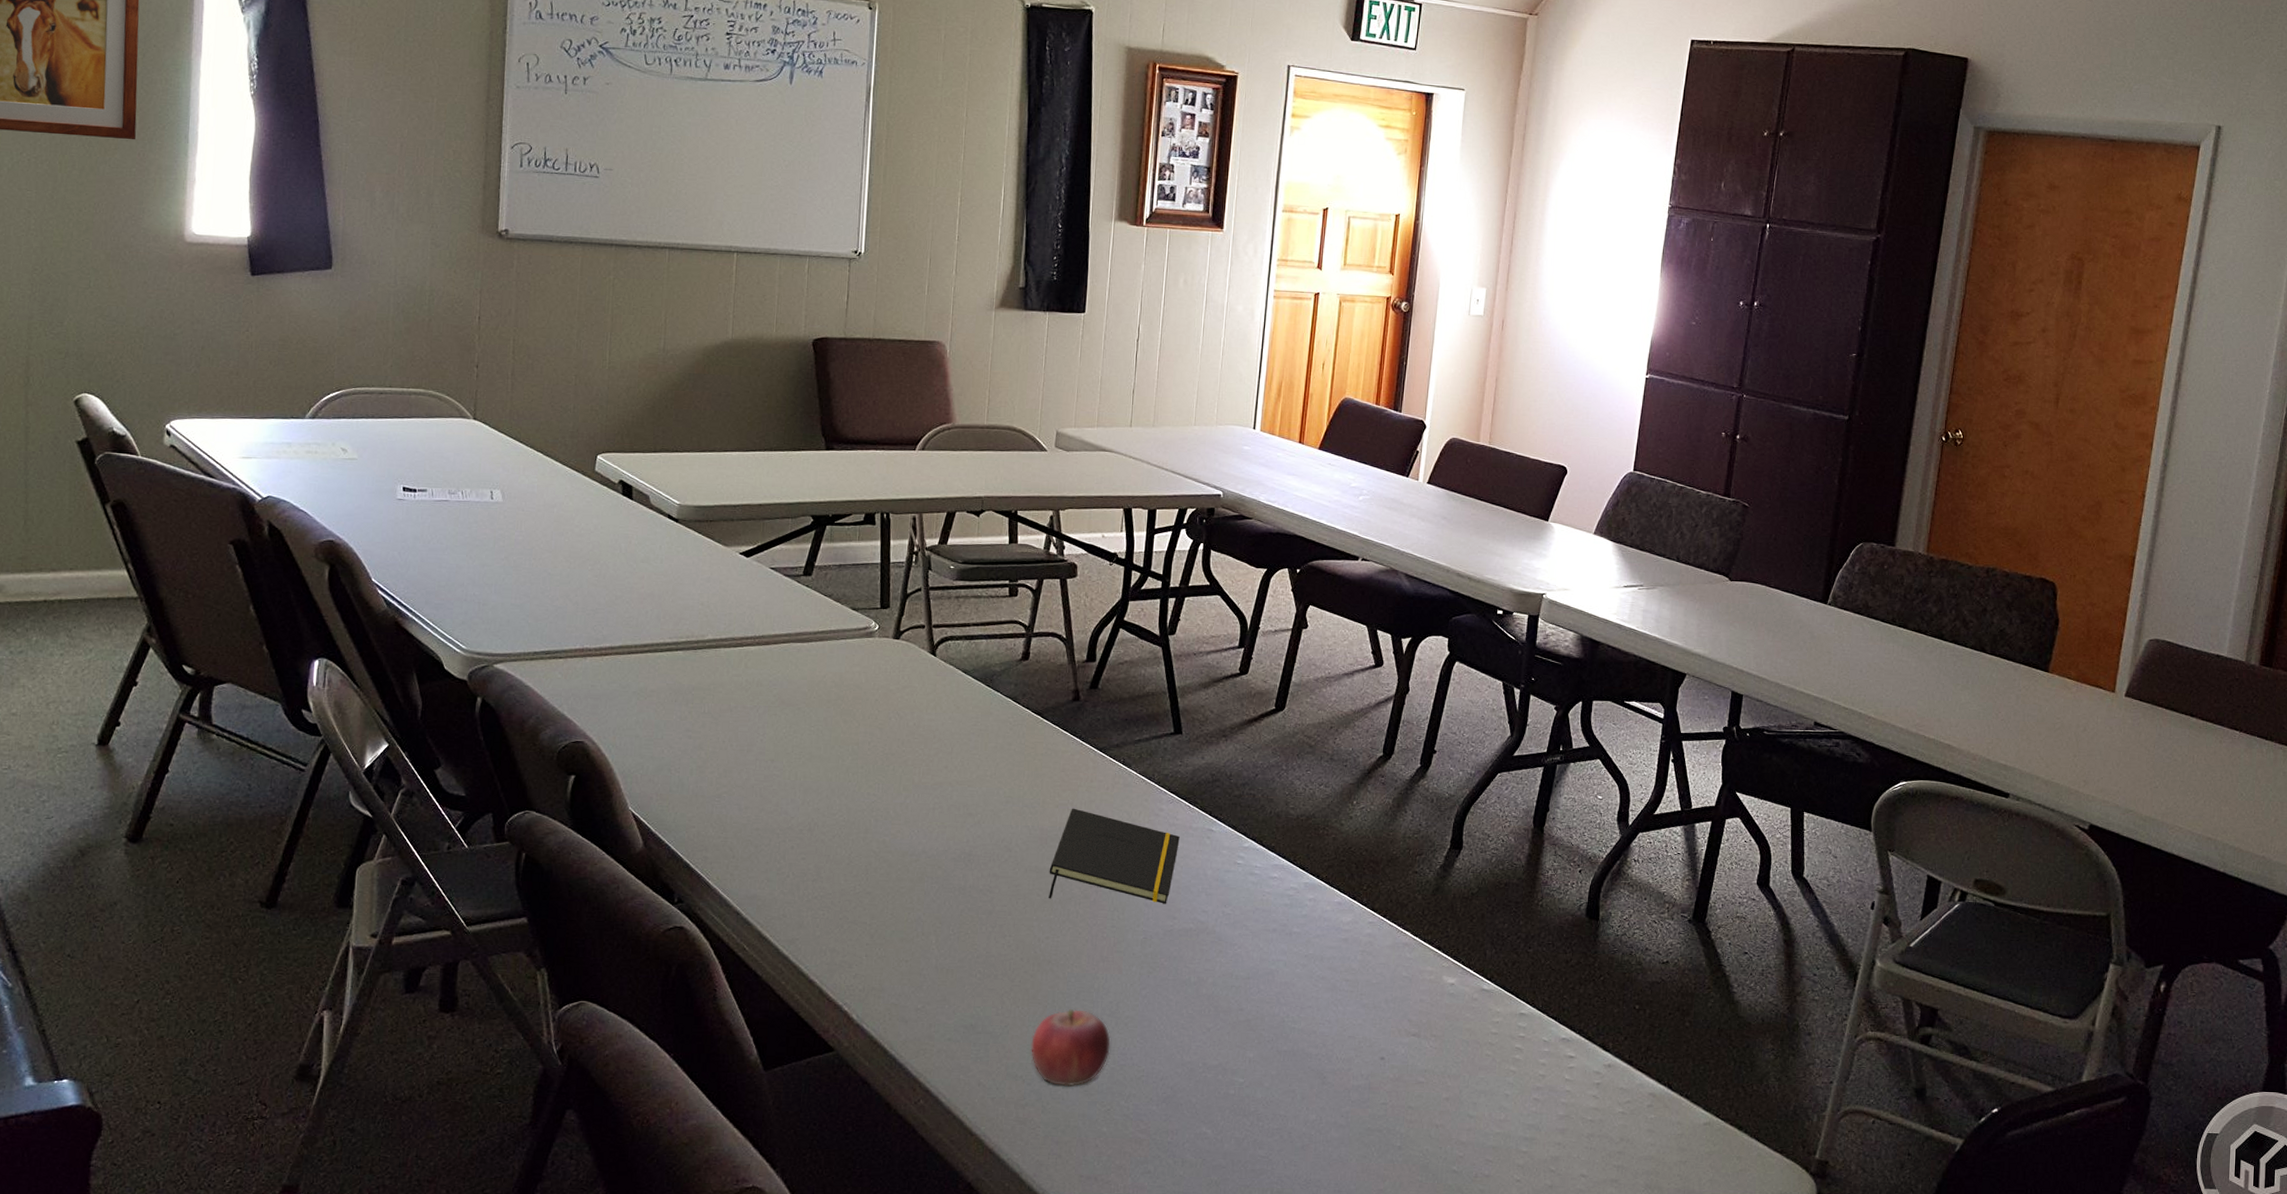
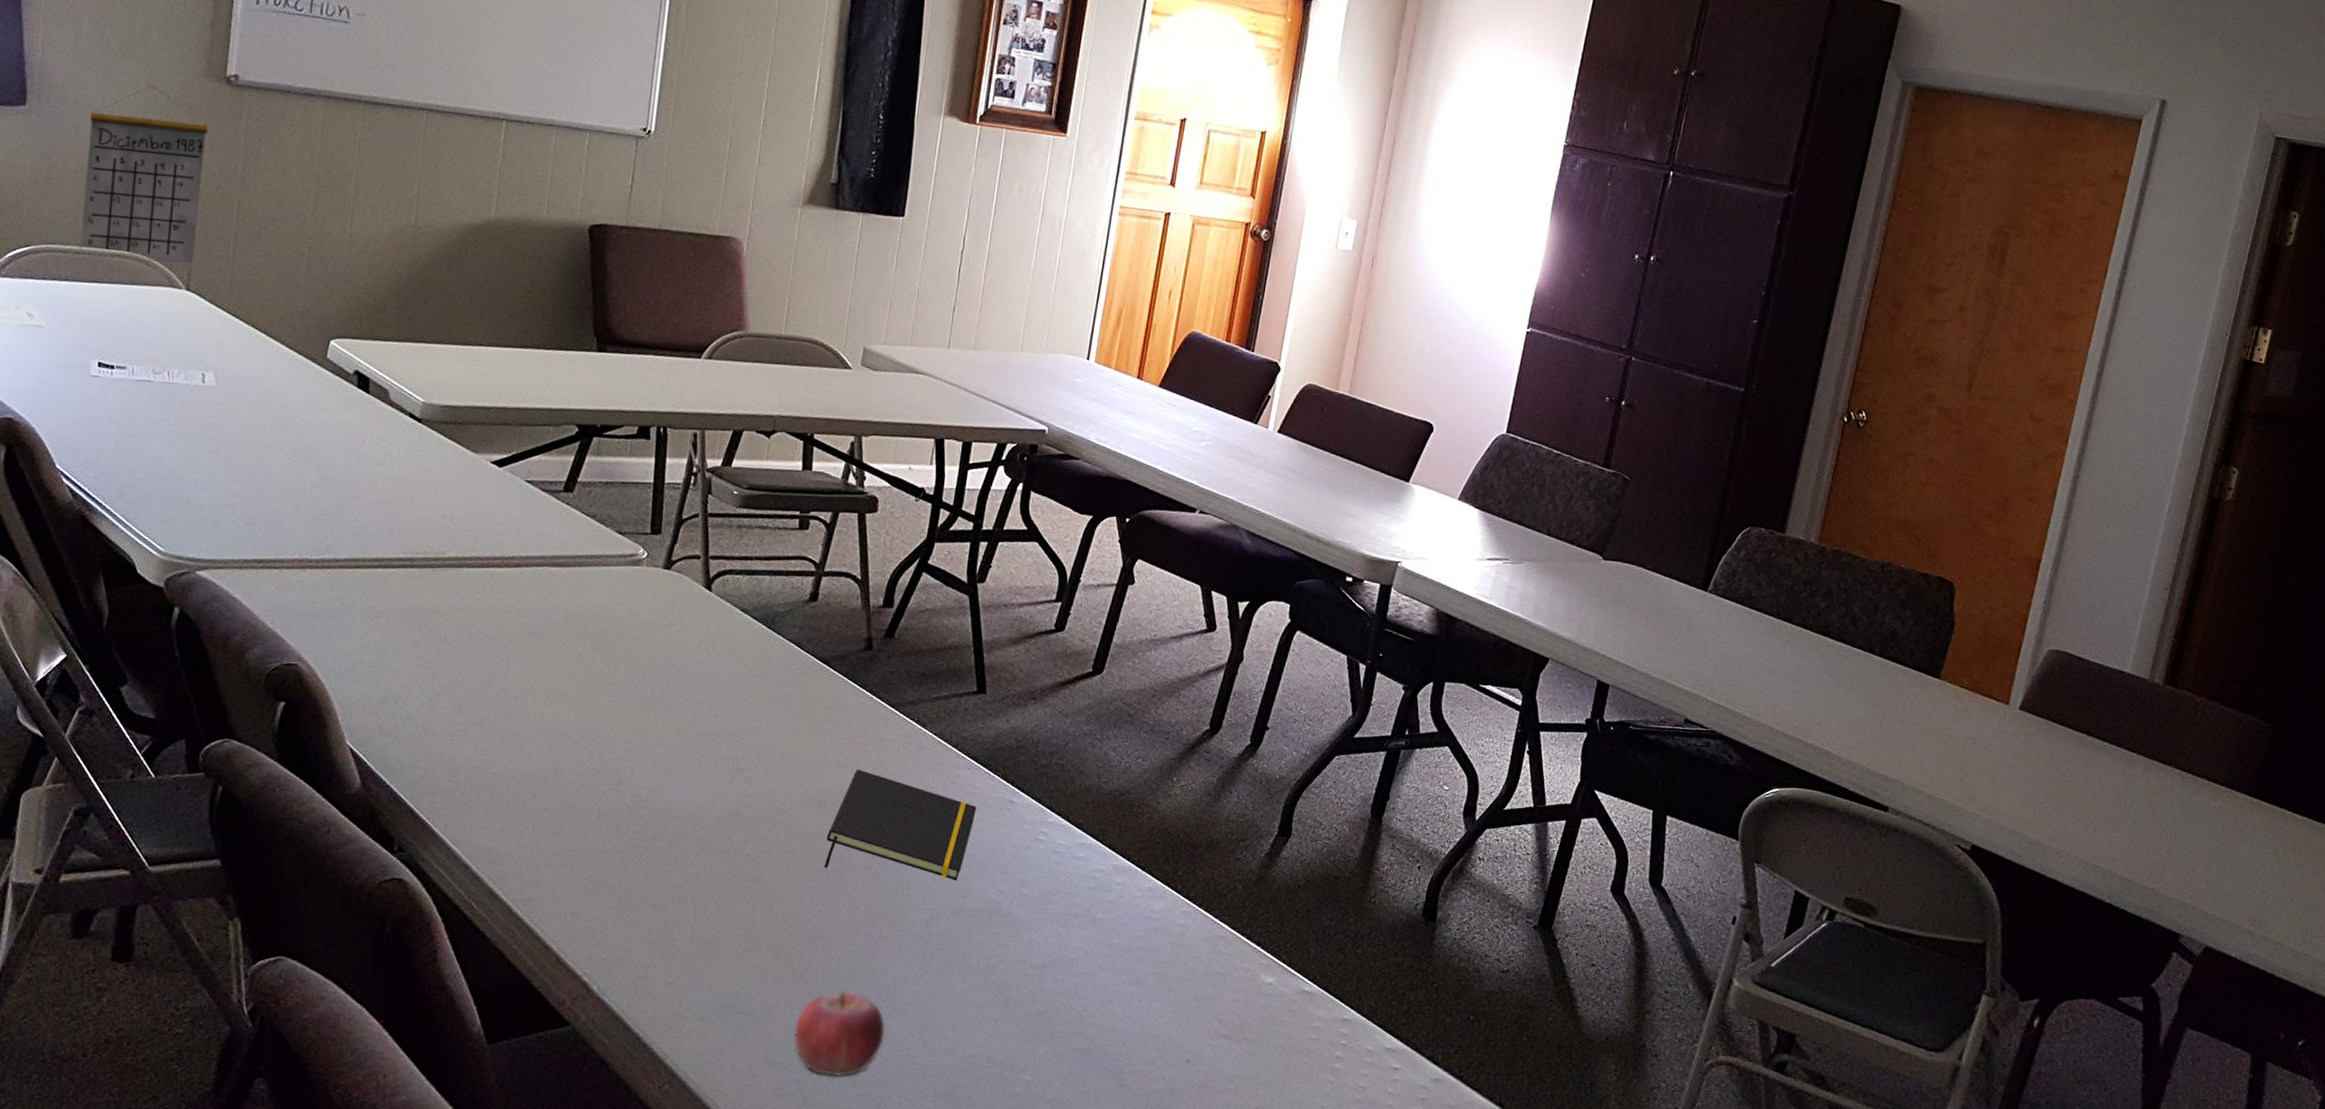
calendar: none [382,244,485,397] -> present [79,85,208,264]

